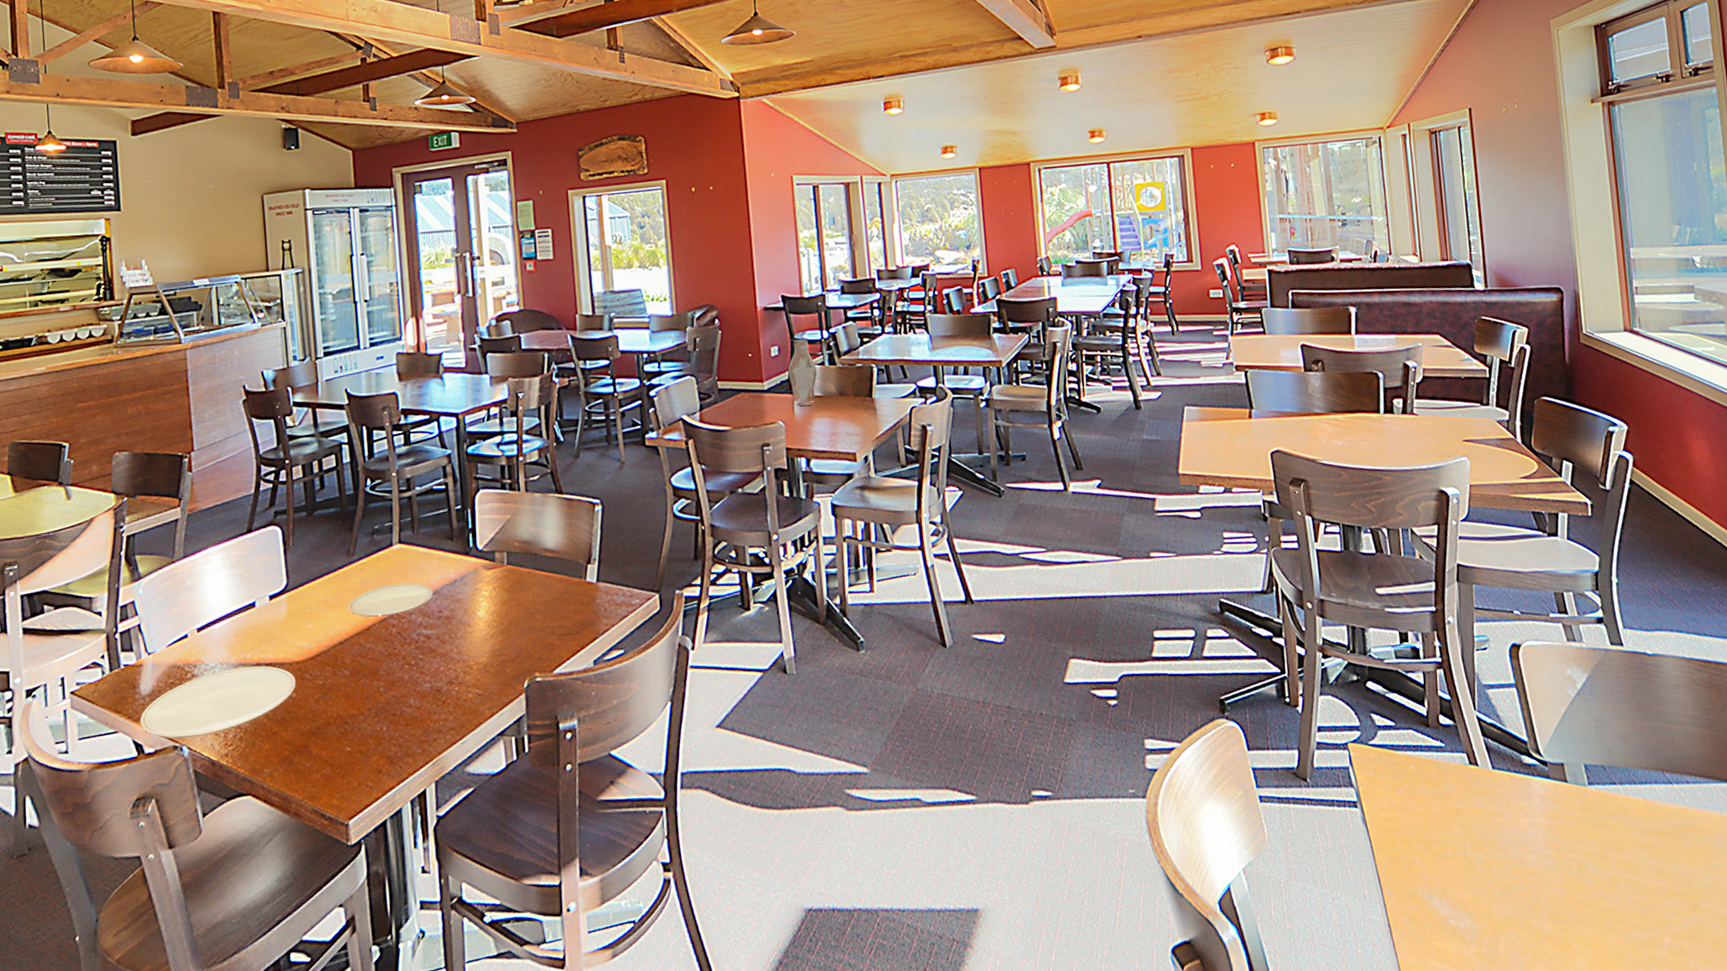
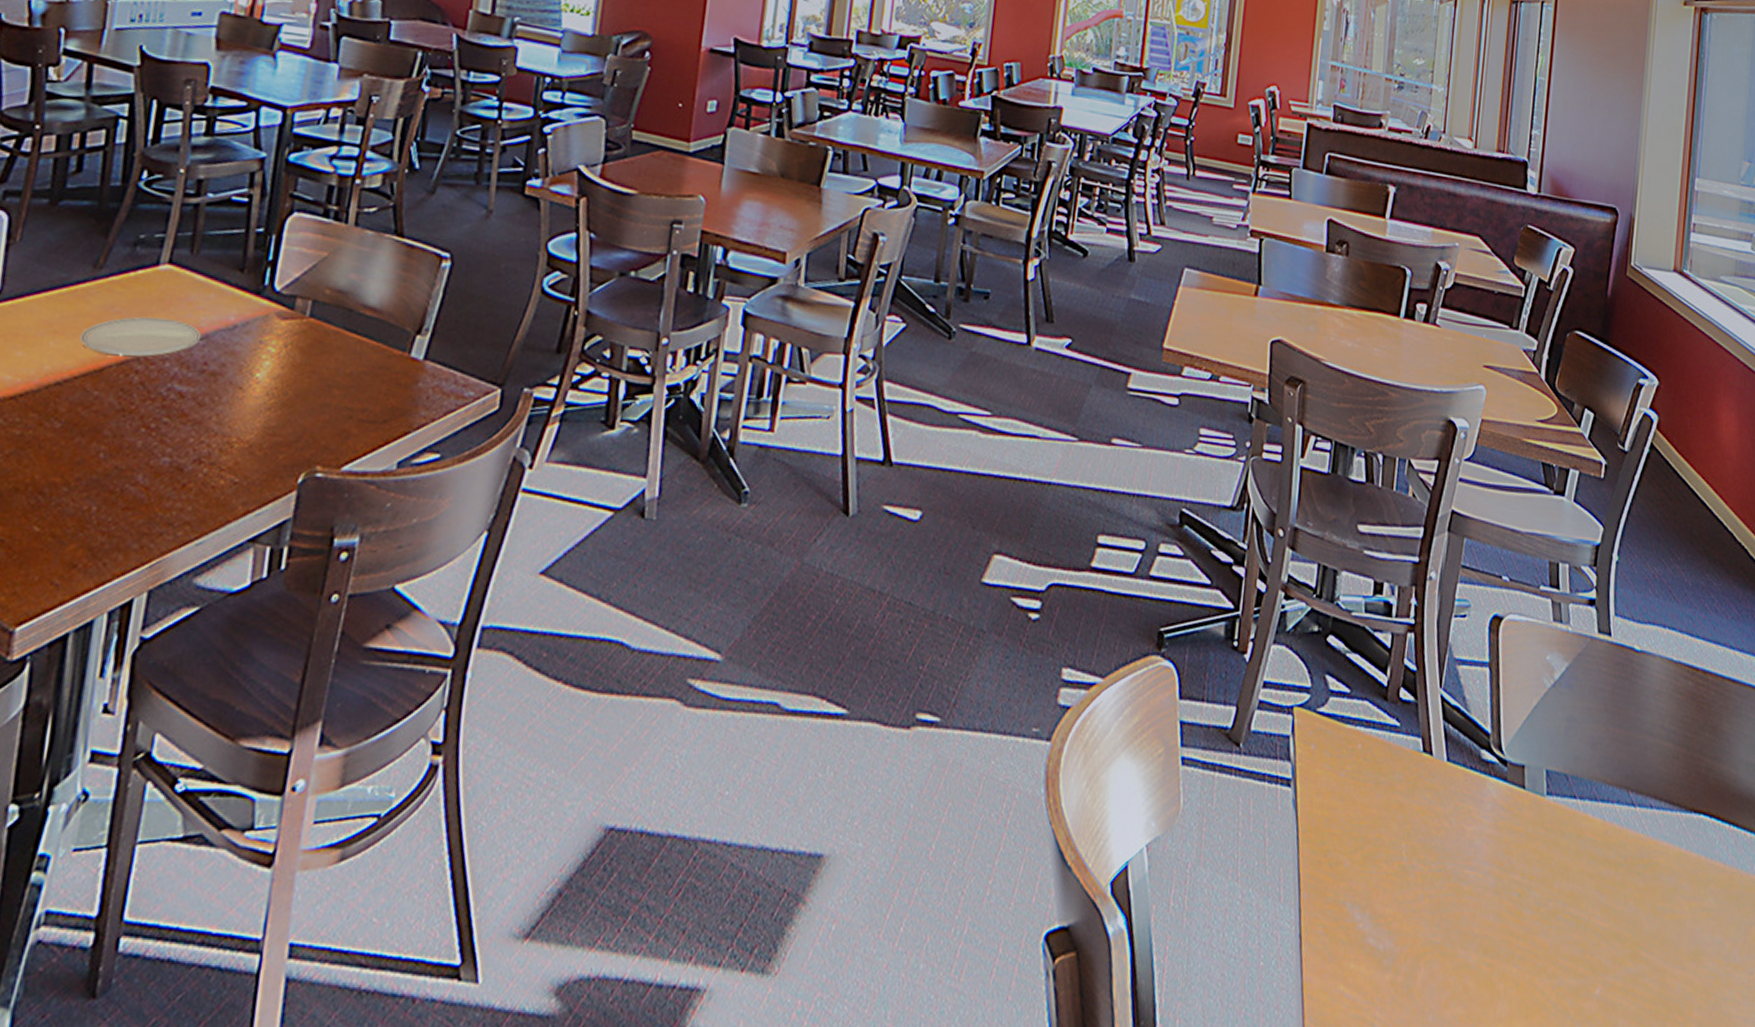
vase: present [788,339,817,407] -> none [722,97,760,183]

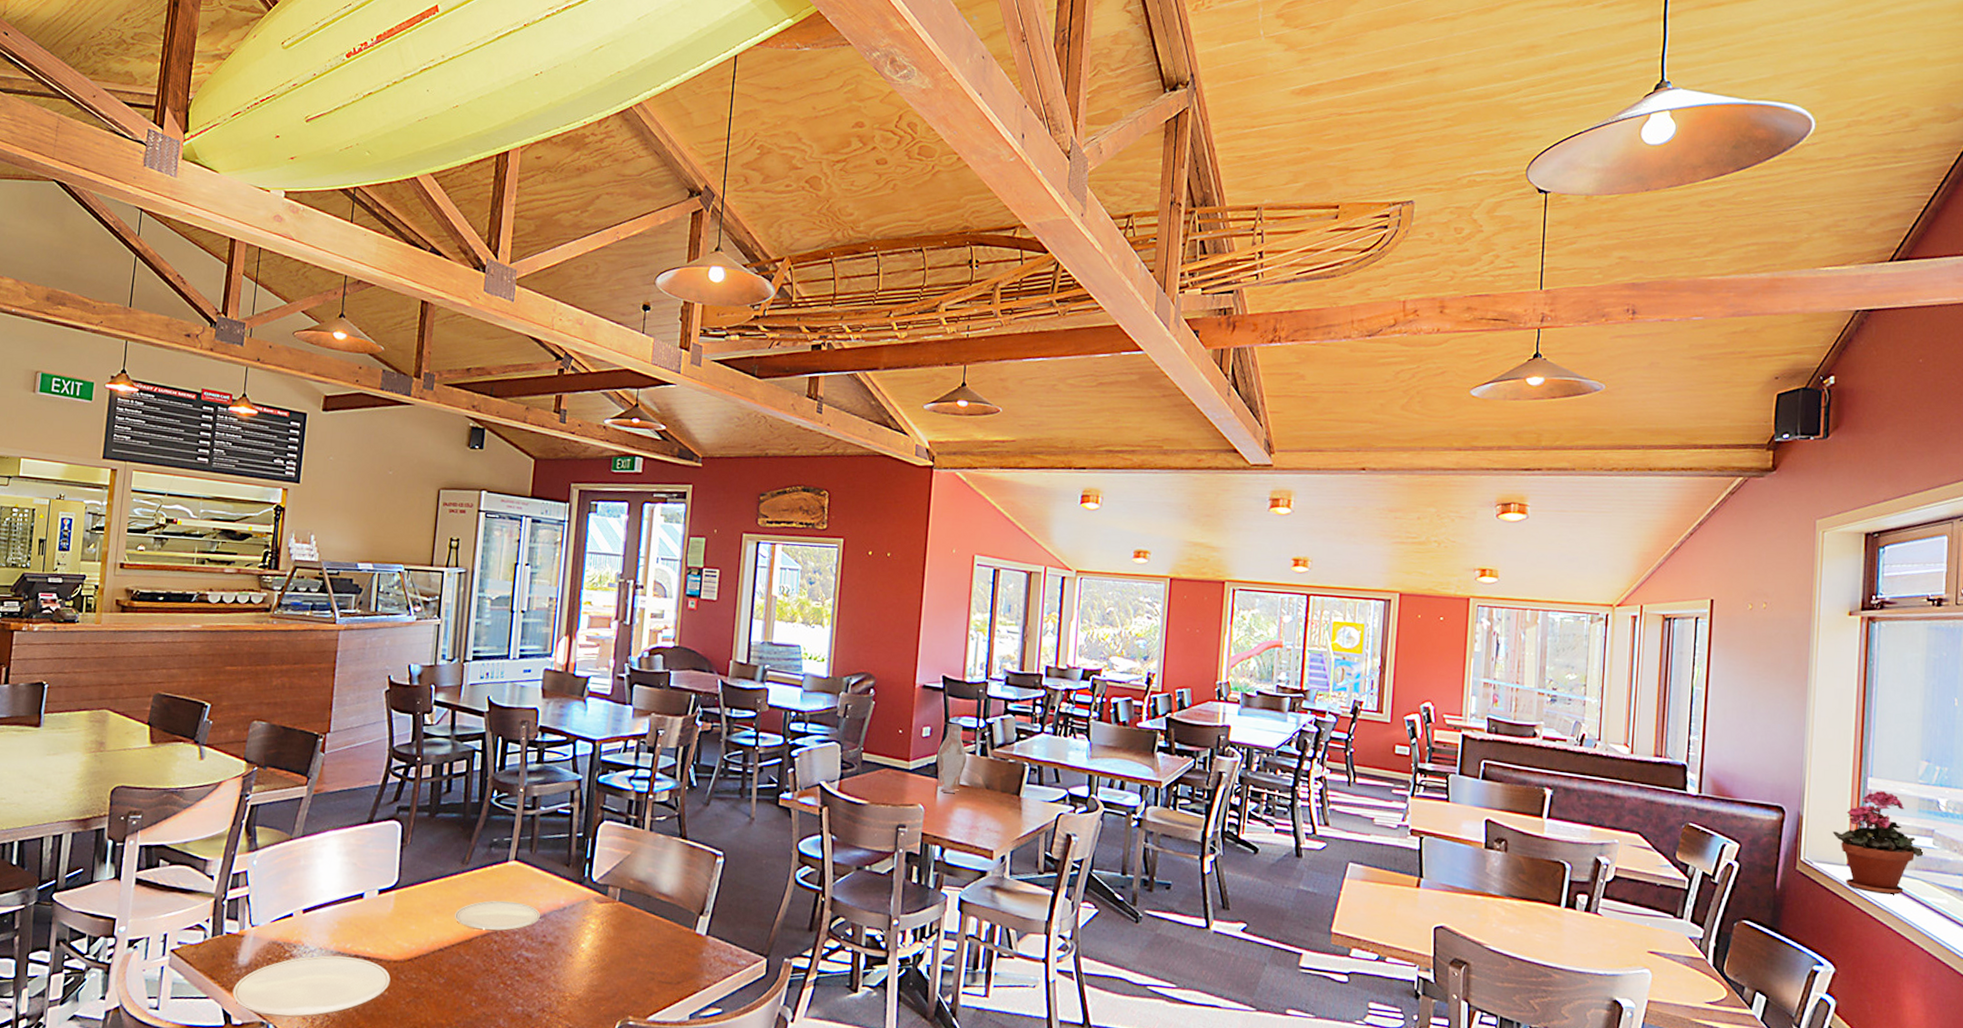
vase: none [722,97,760,183] -> present [936,724,967,794]
potted plant: none [1661,191,1744,303] -> present [1832,790,1925,896]

